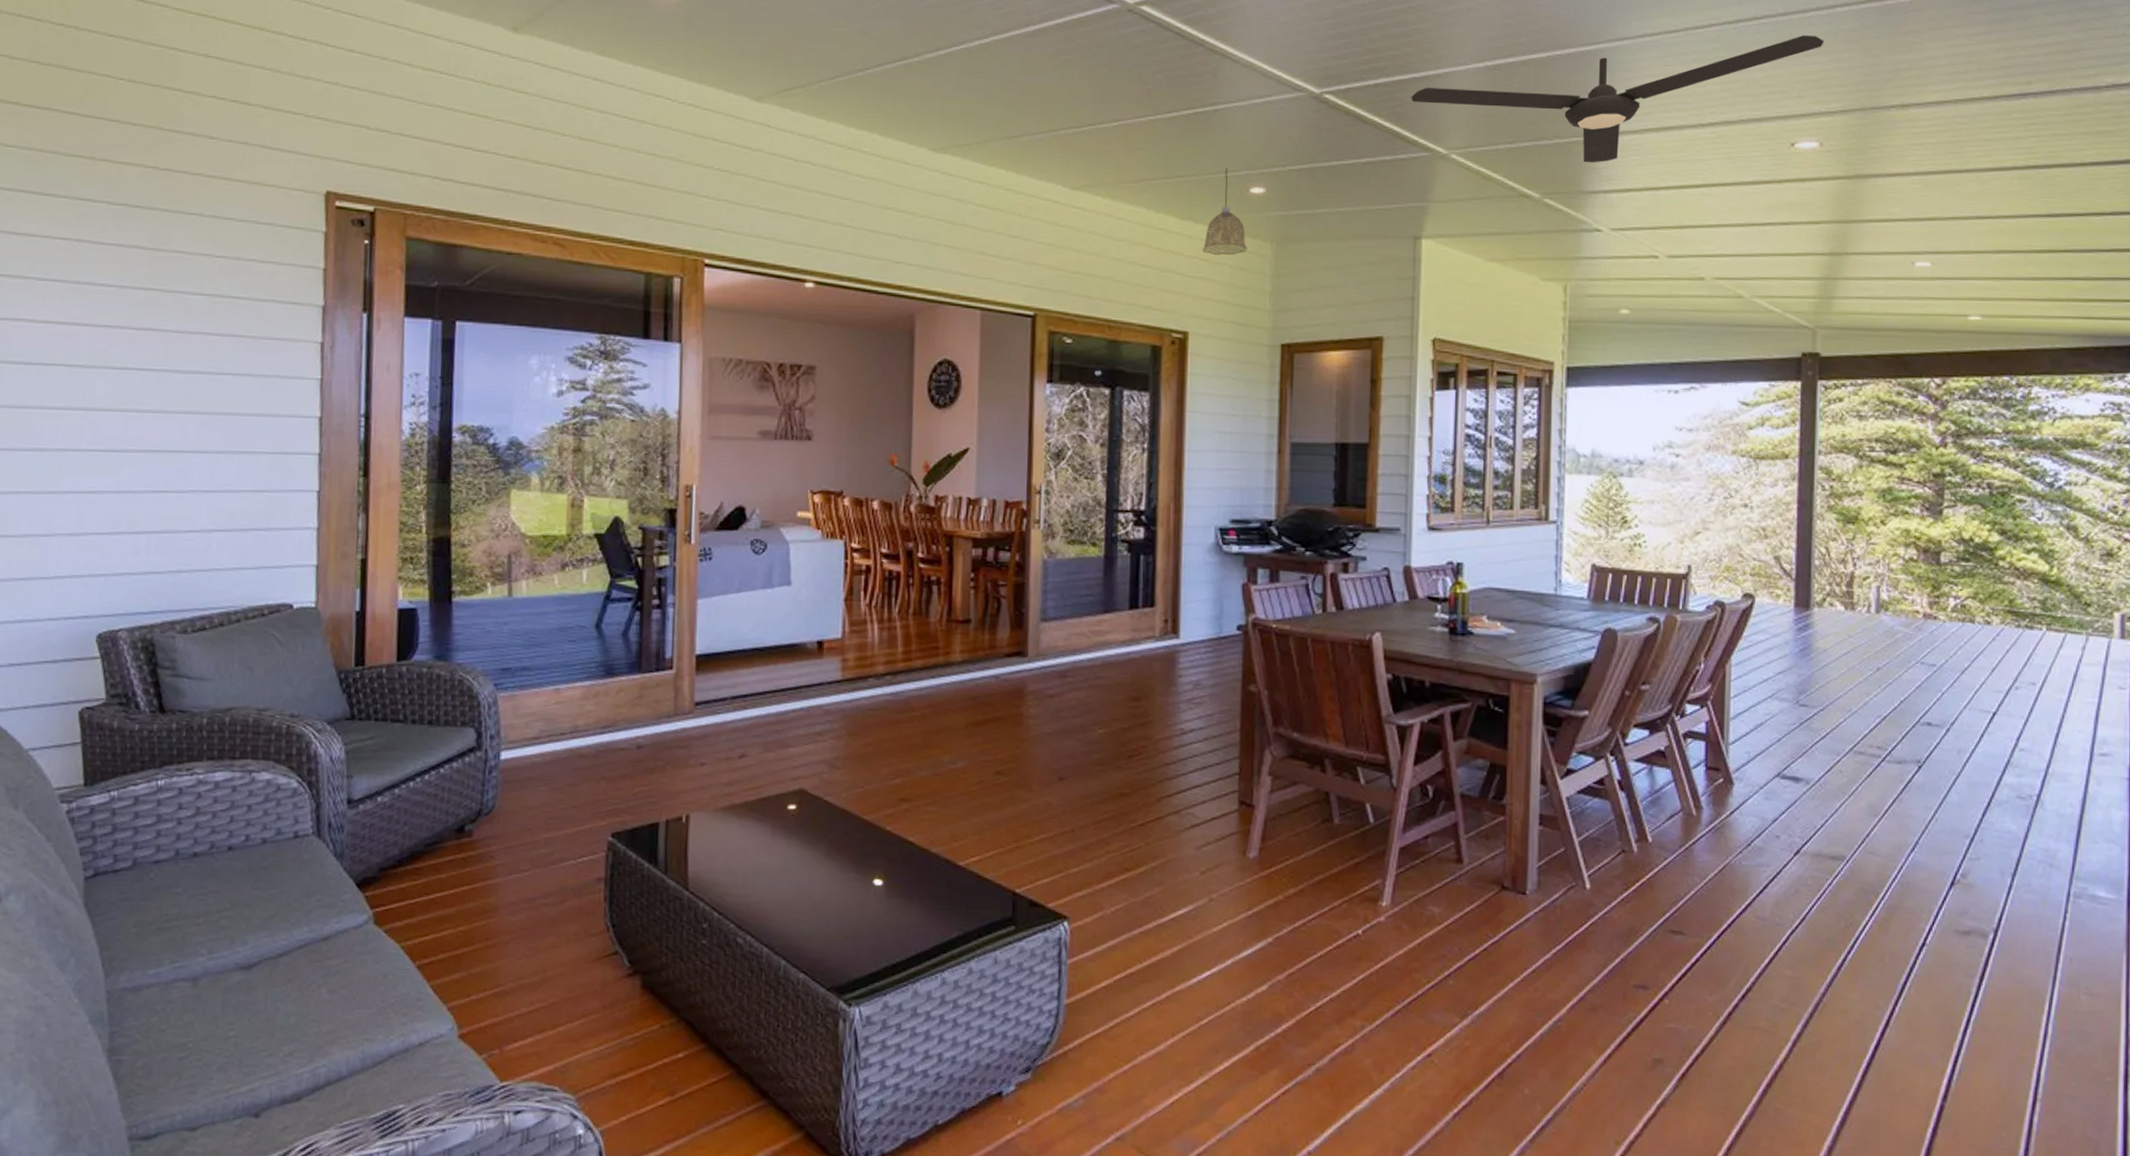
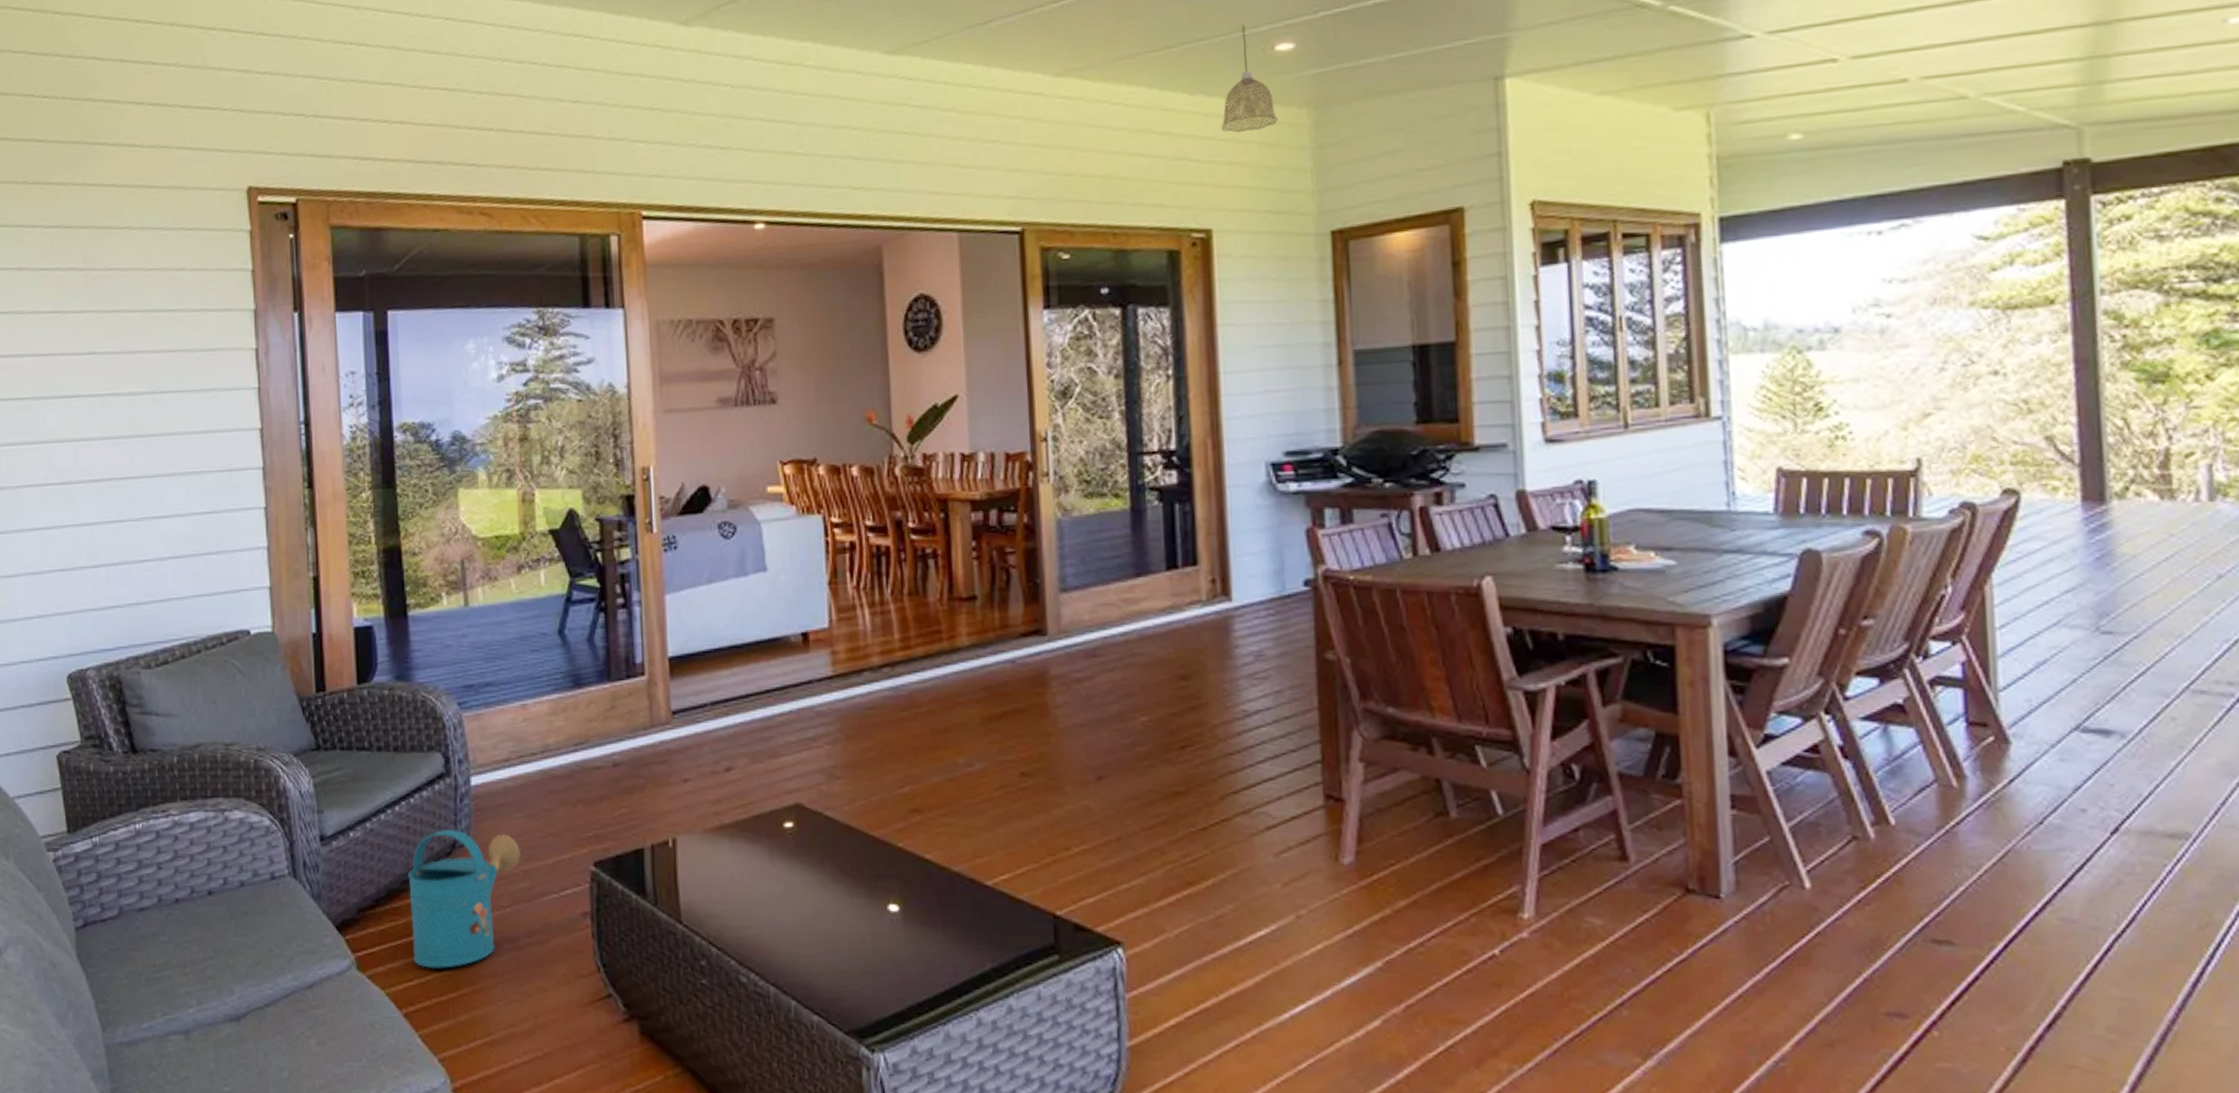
watering can: none [431,797,543,925] -> present [408,828,520,968]

